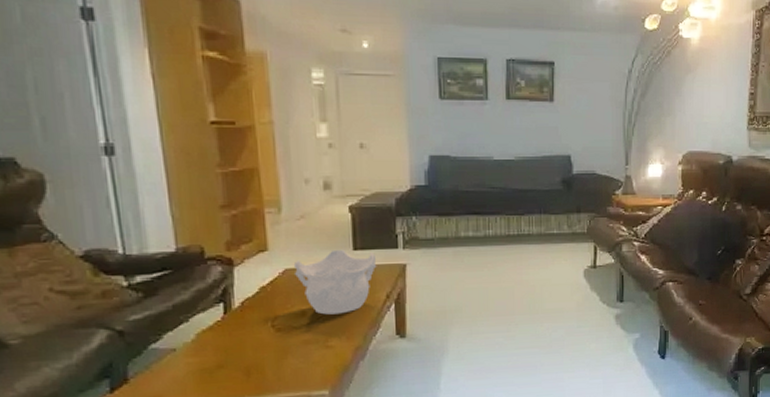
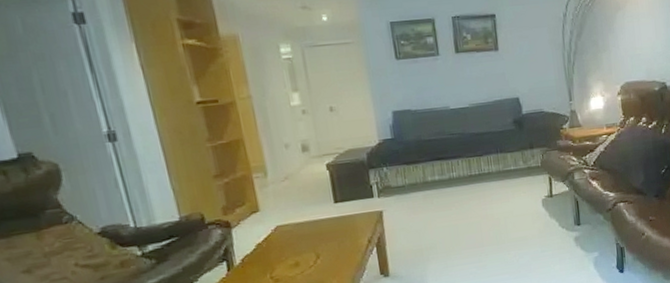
decorative bowl: present [293,249,377,315] -> none [283,203,357,263]

